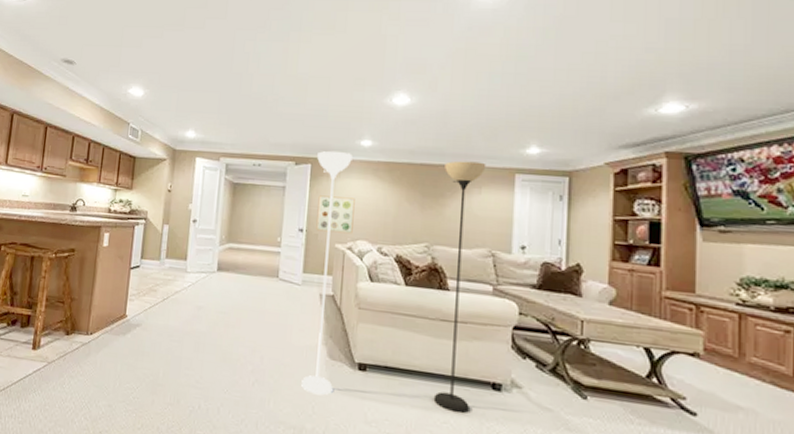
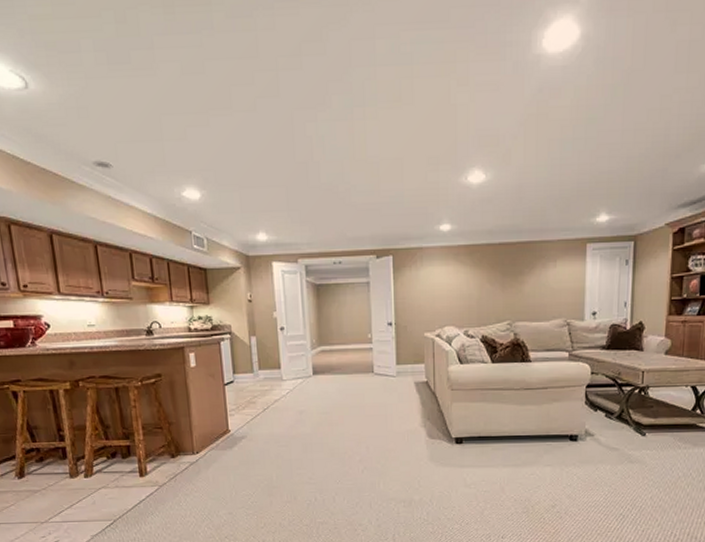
floor lamp: present [301,151,486,414] -> none [398,235,560,471]
wall art: present [316,195,355,234] -> none [403,285,440,323]

